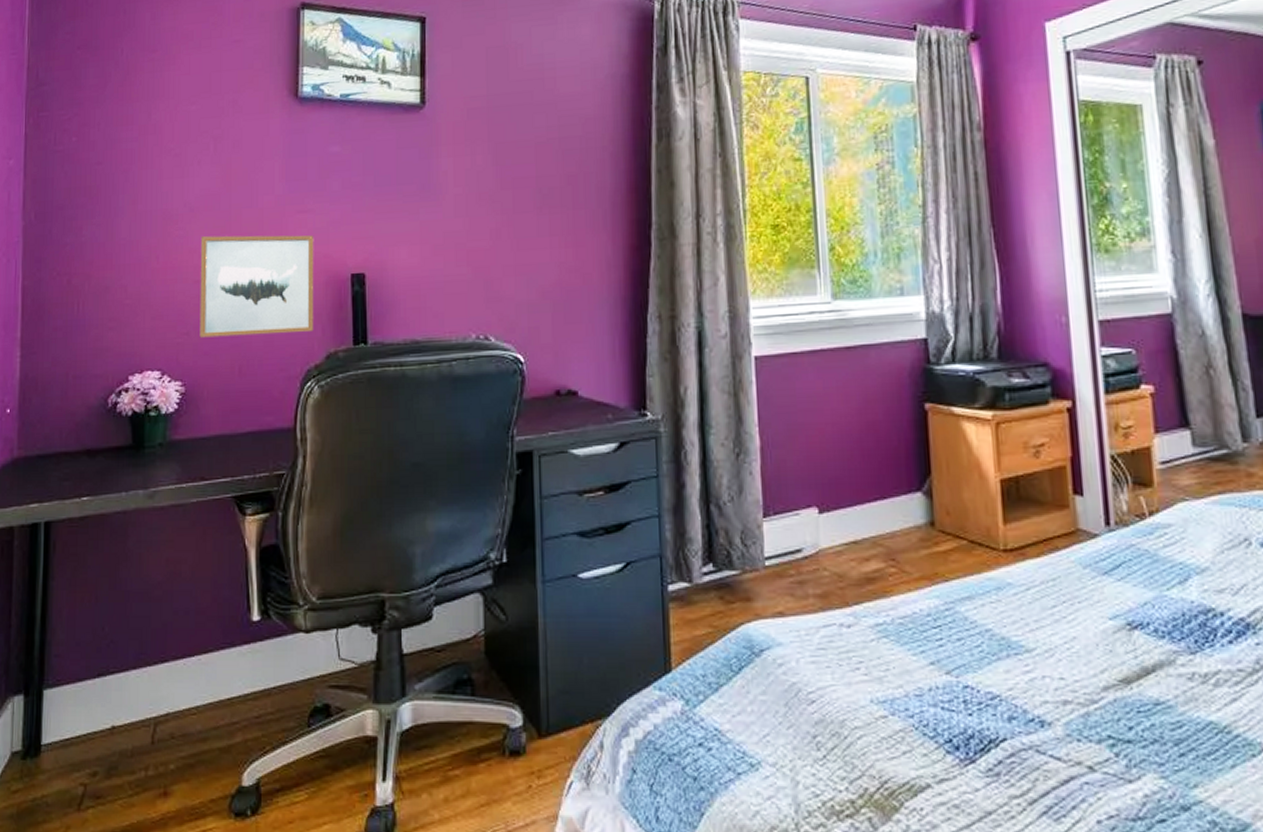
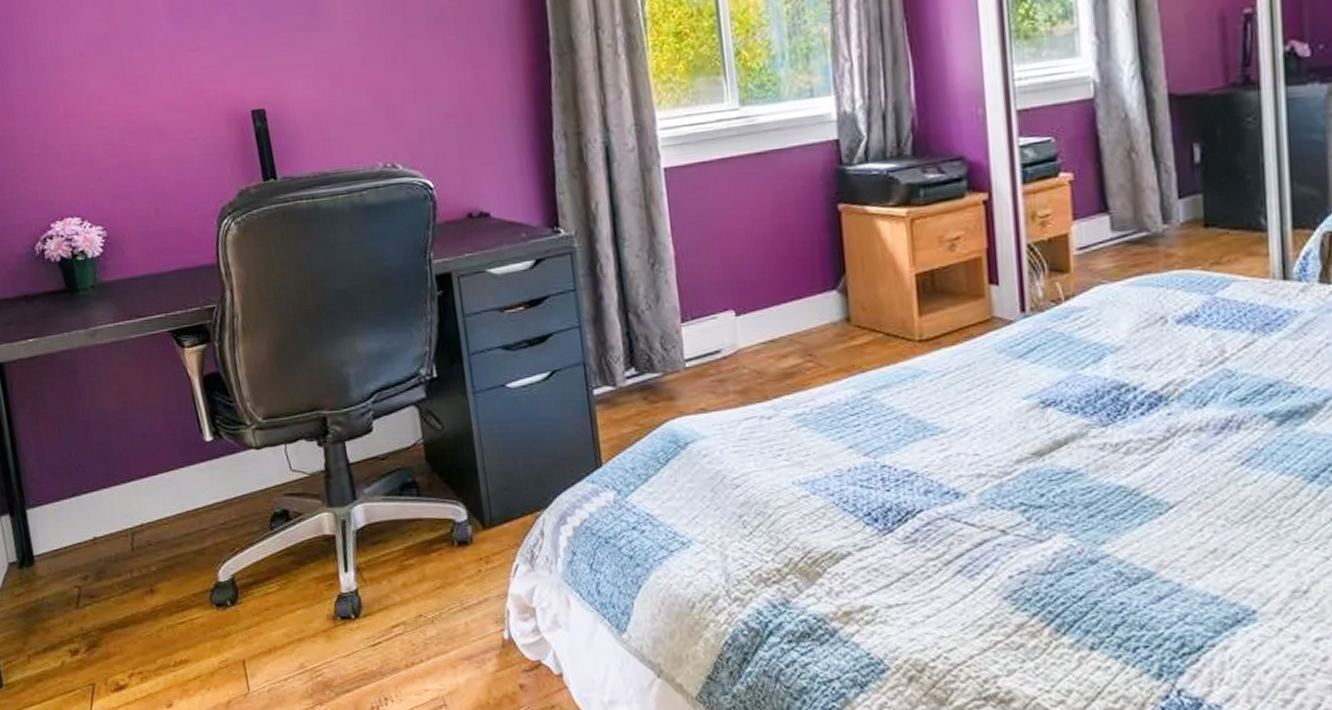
wall art: present [199,235,314,338] -> none [96,73,222,183]

